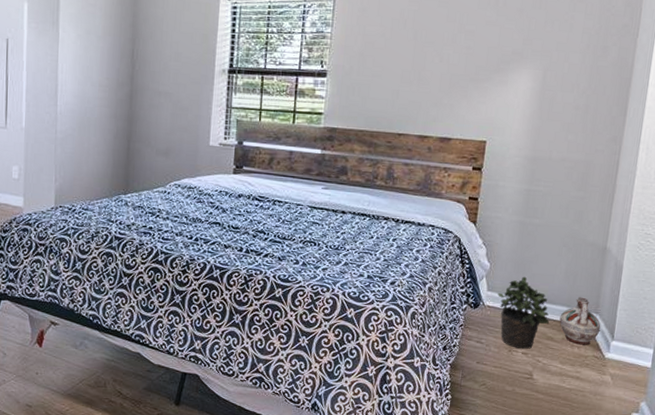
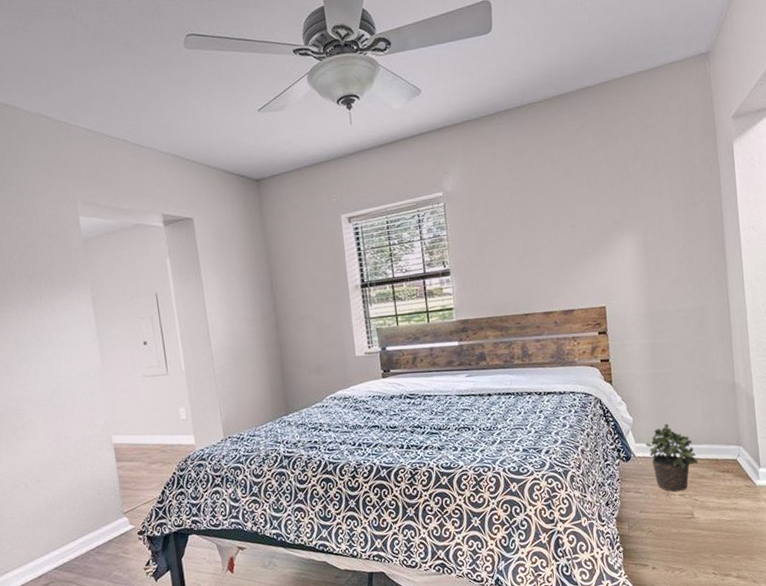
ceramic jug: present [559,297,601,345] -> none [706,432,747,478]

